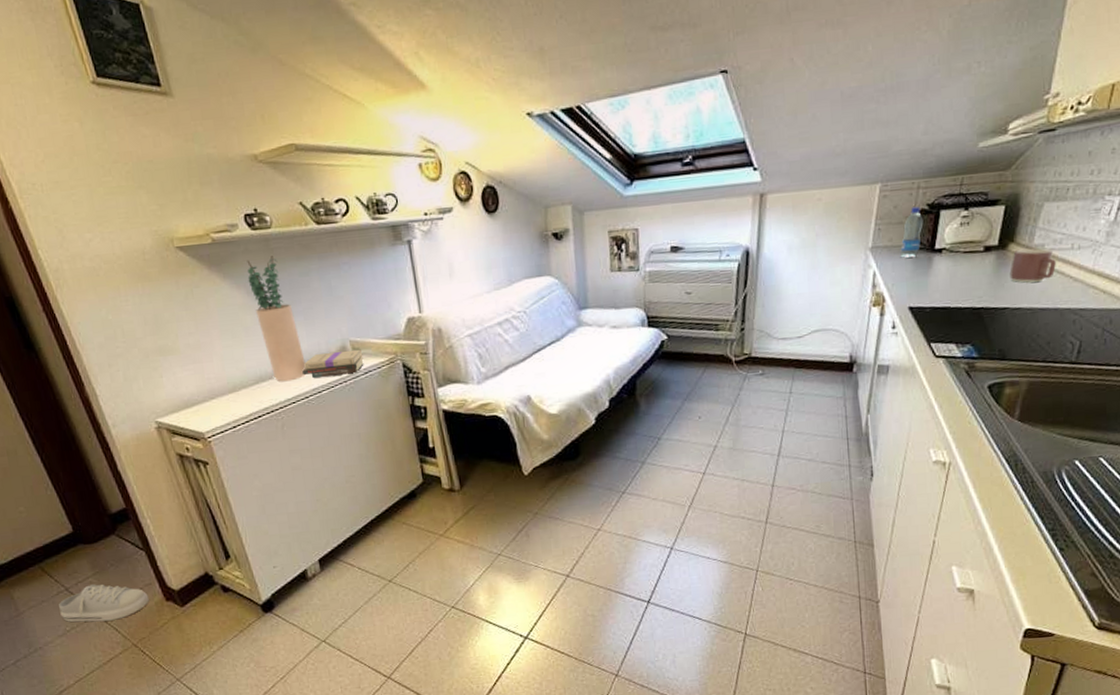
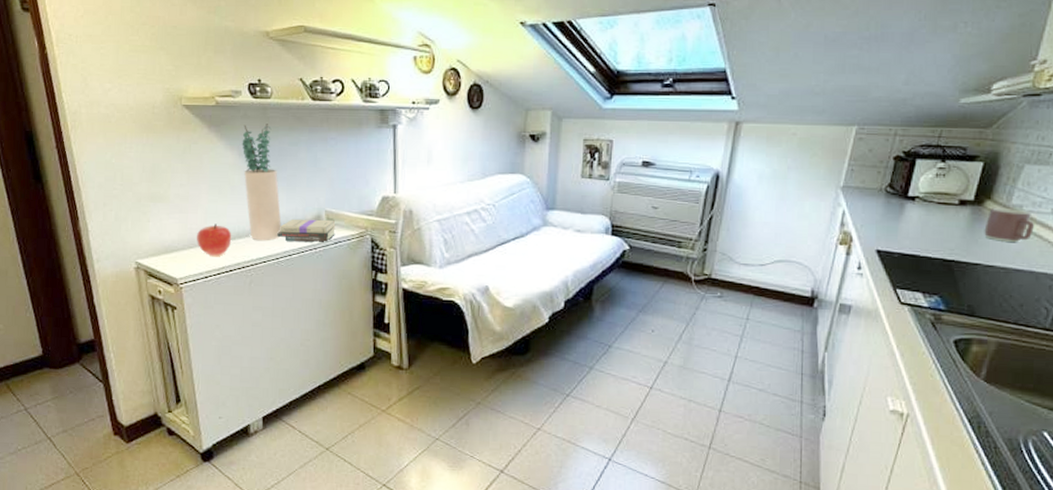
shoe: present [59,584,149,622] -> none [15,408,99,446]
fruit: none [215,369,255,405] -> present [196,223,232,257]
bottle: present [900,206,924,259] -> none [872,153,898,202]

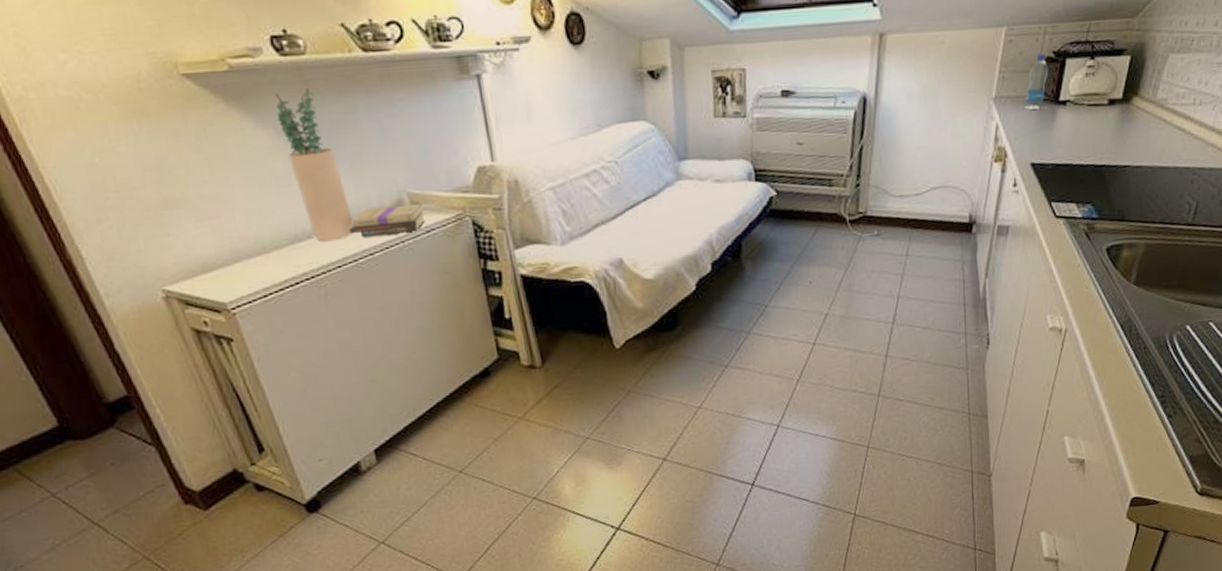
fruit: present [196,223,232,257] -> none [239,227,291,270]
bottle: none [872,153,898,202] -> present [1024,54,1049,111]
mug: present [984,208,1035,243] -> none [1132,103,1179,140]

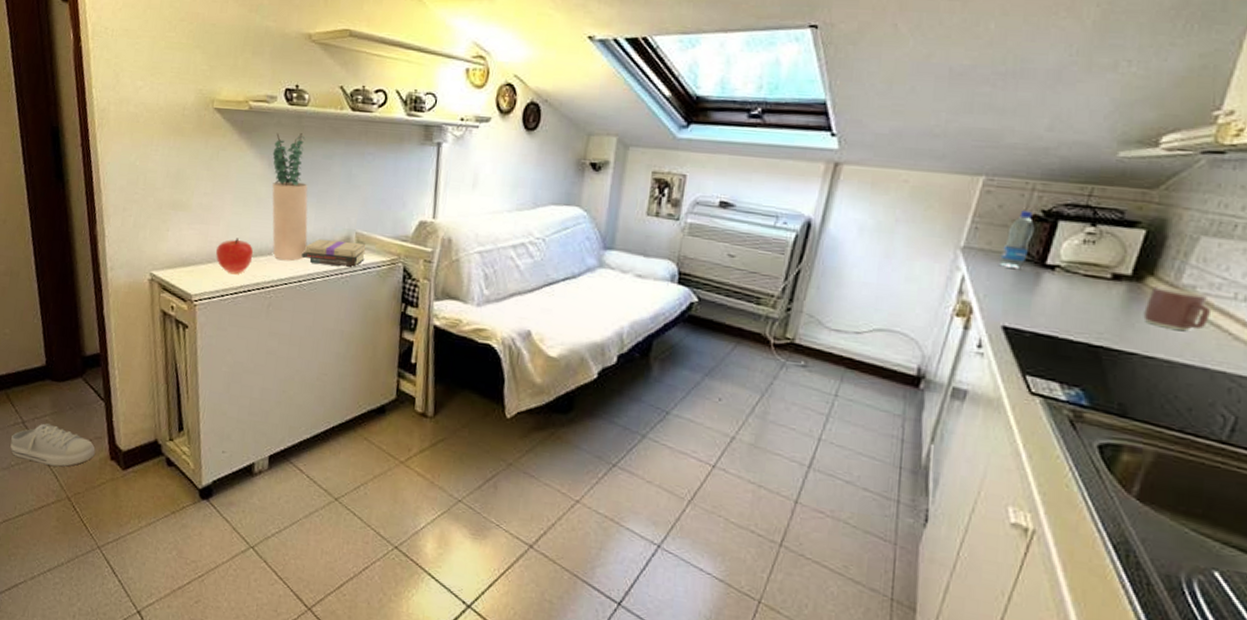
shoe: none [43,488,163,534] -> present [10,423,96,467]
fruit: none [239,227,291,270] -> present [215,238,254,274]
mug: none [1132,103,1179,140] -> present [1143,286,1212,332]

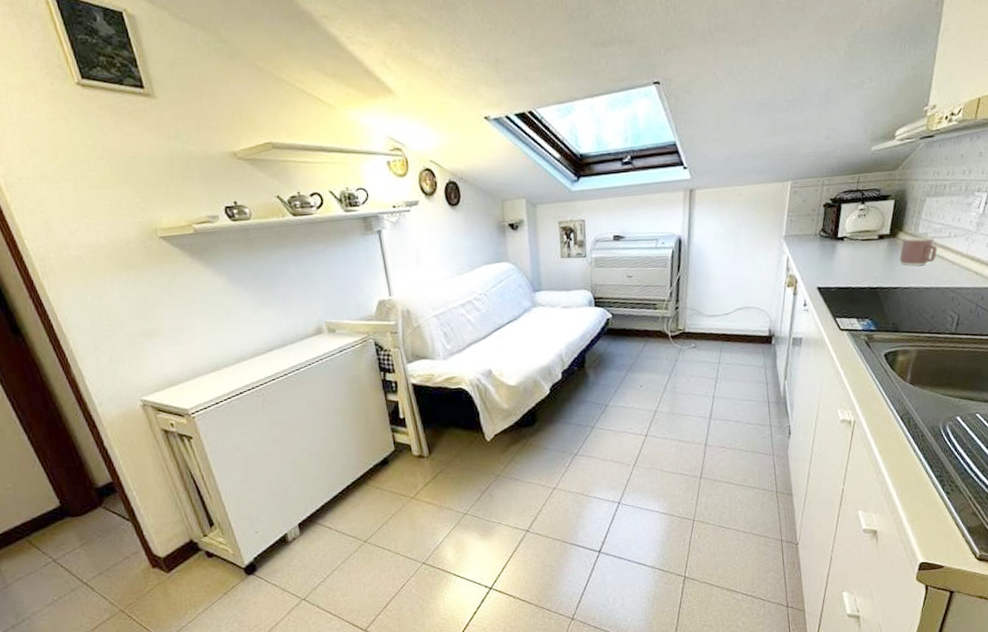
shoe: present [10,423,96,467] -> none [46,555,136,592]
fruit: present [215,238,254,274] -> none [199,350,237,383]
vase: present [272,133,308,261] -> none [227,245,285,361]
books: present [302,239,366,268] -> none [281,329,339,356]
bottle: present [1000,210,1035,270] -> none [809,201,828,246]

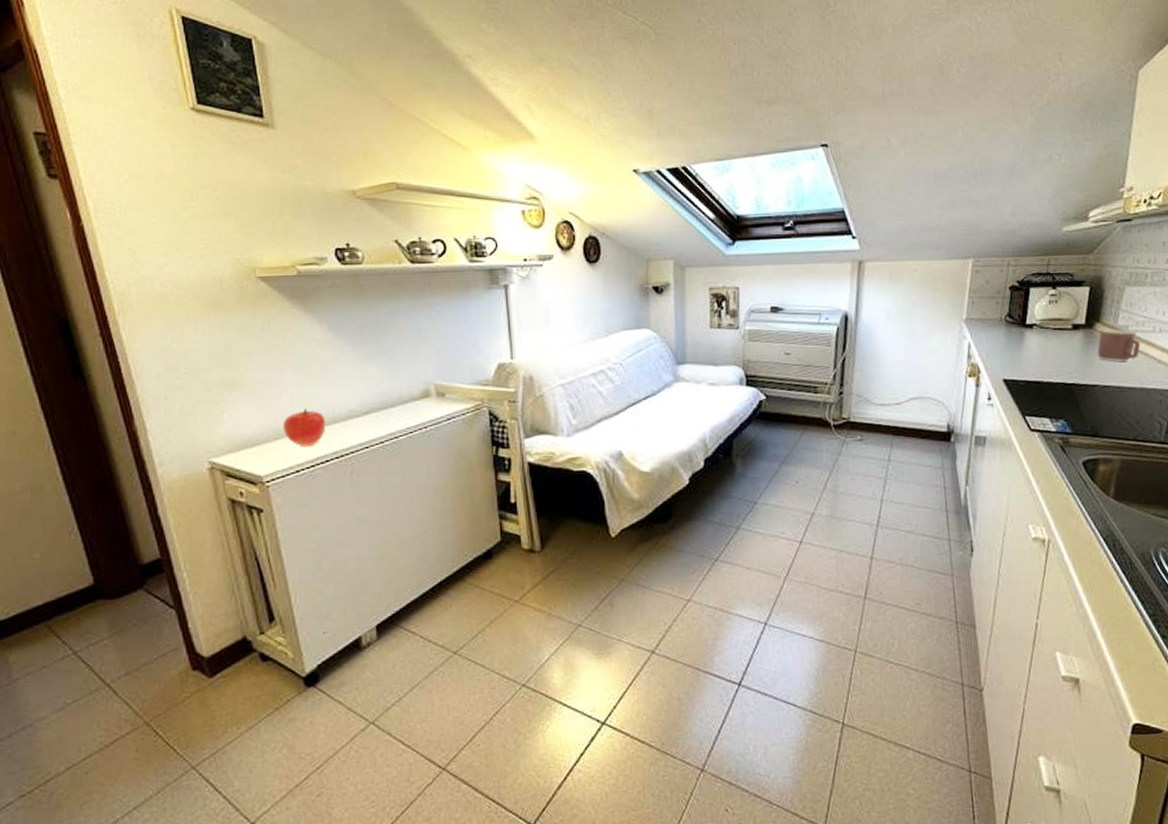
fruit: none [199,350,237,383] -> present [282,409,326,447]

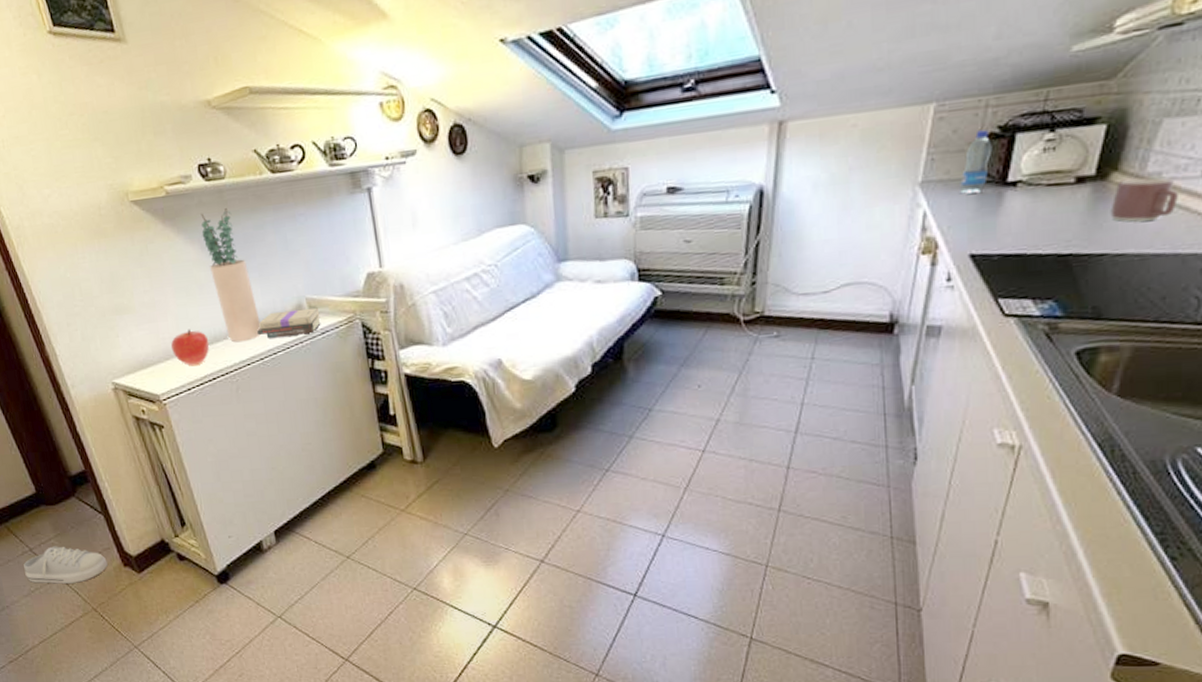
shoe: none [62,648,172,694] -> present [24,546,108,584]
vase: none [331,292,384,425] -> present [200,208,261,343]
books: none [380,393,448,422] -> present [257,307,321,338]
bottle: none [993,283,1015,332] -> present [960,129,993,195]

